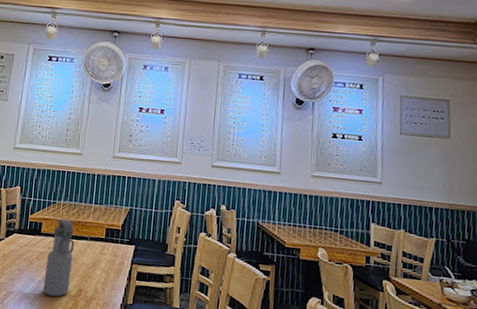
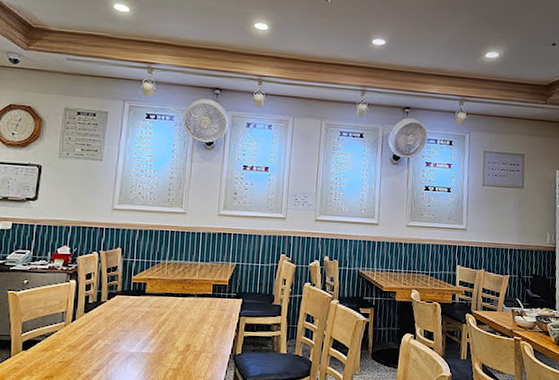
water bottle: present [43,218,75,297] -> none [150,277,182,353]

